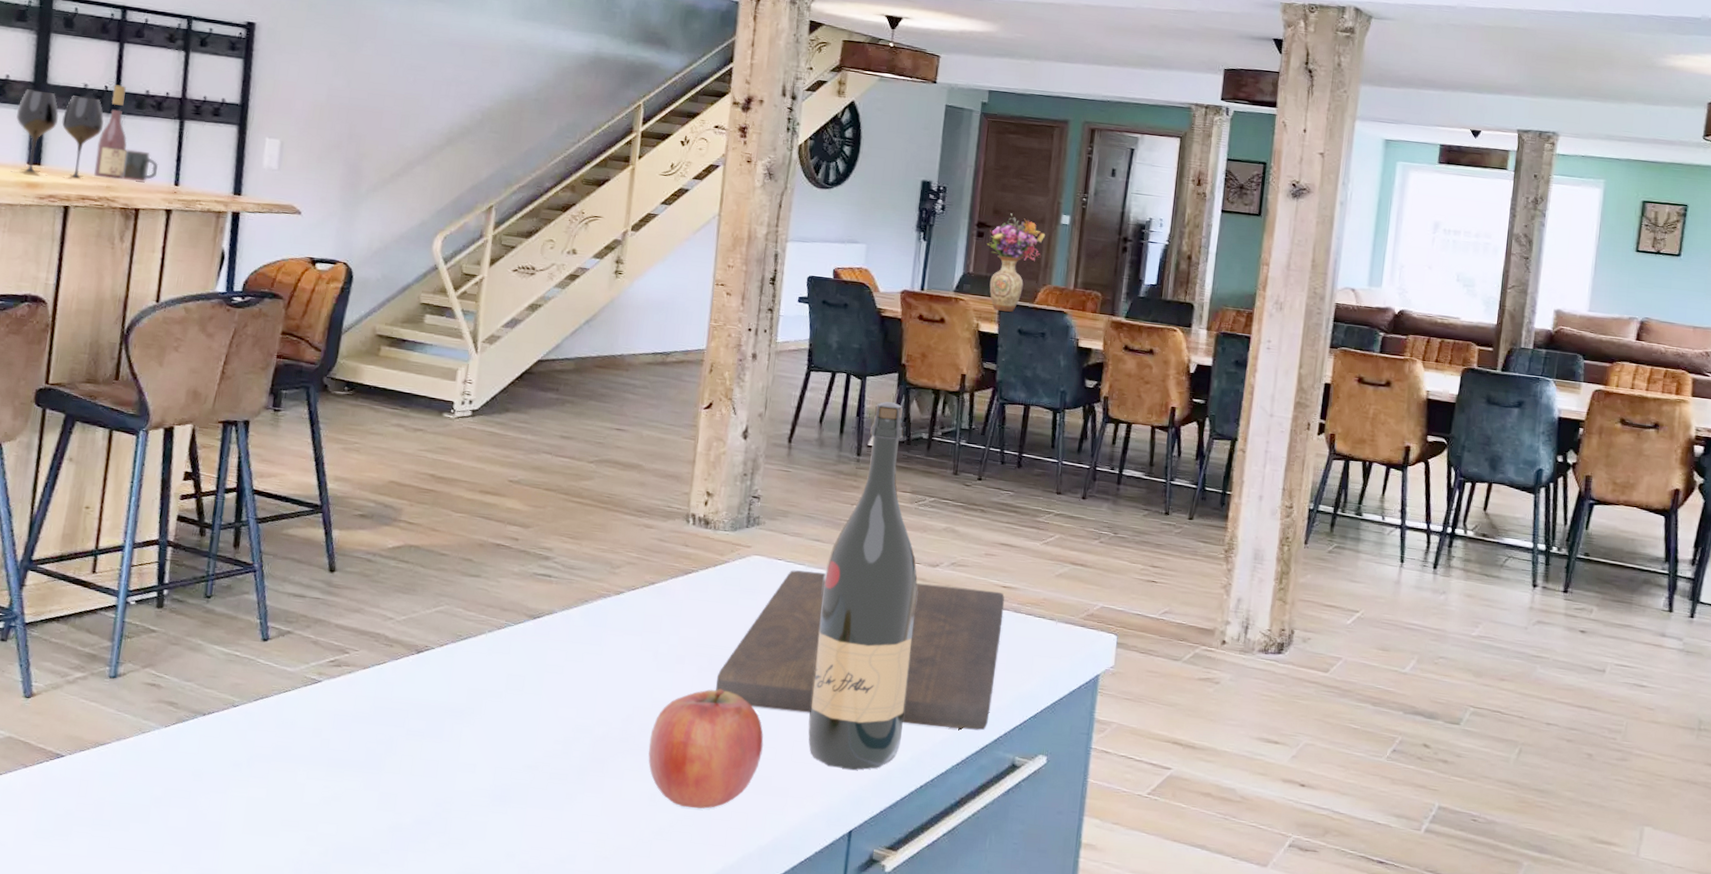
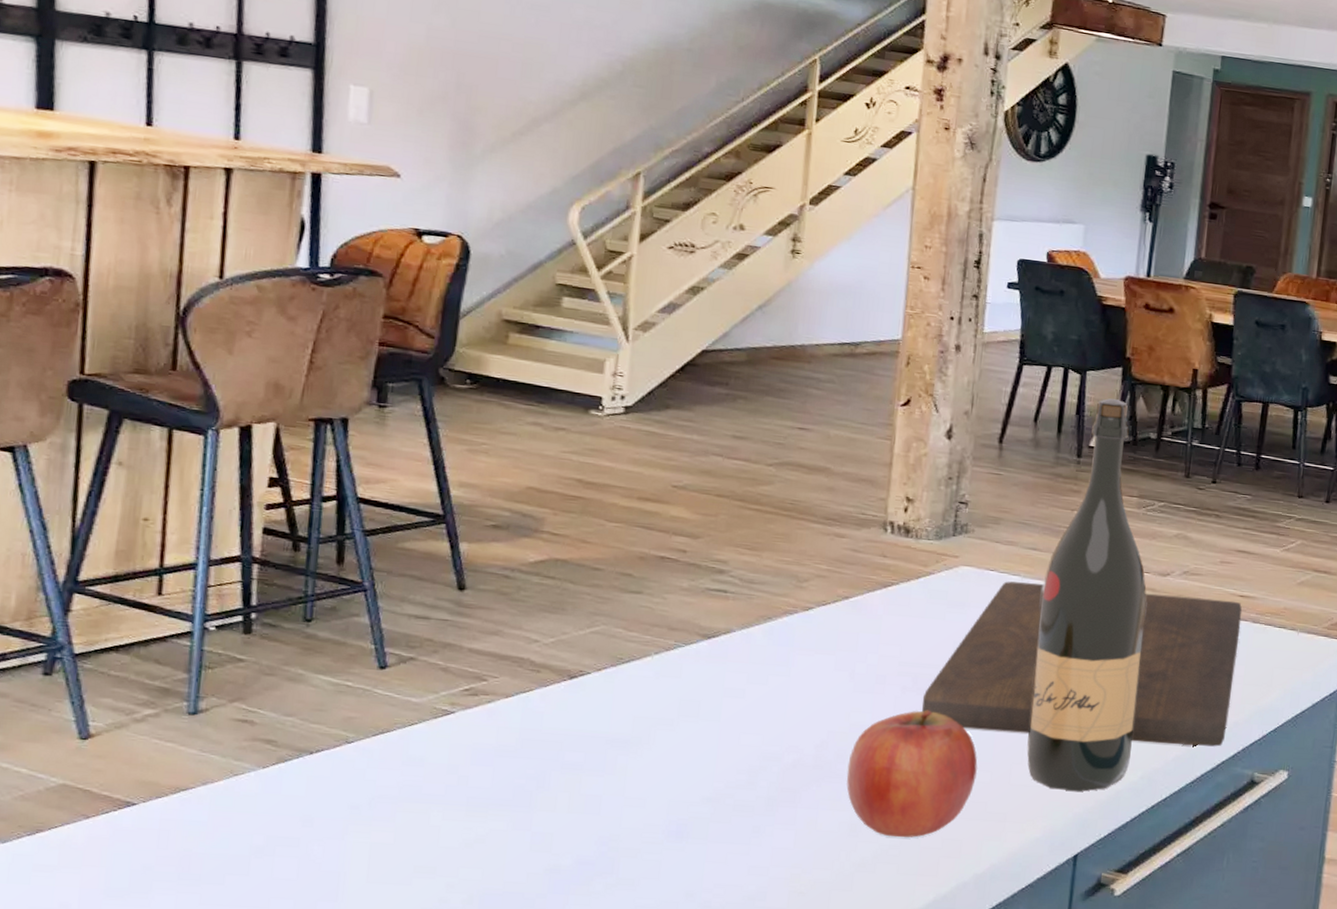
wine glass: present [10,89,104,180] -> none [13,16,136,130]
wine bottle: present [93,85,127,180] -> none [125,14,169,131]
mug: present [121,149,158,183] -> none [163,93,211,135]
flower arrangement: present [986,213,1046,312] -> none [1220,193,1286,302]

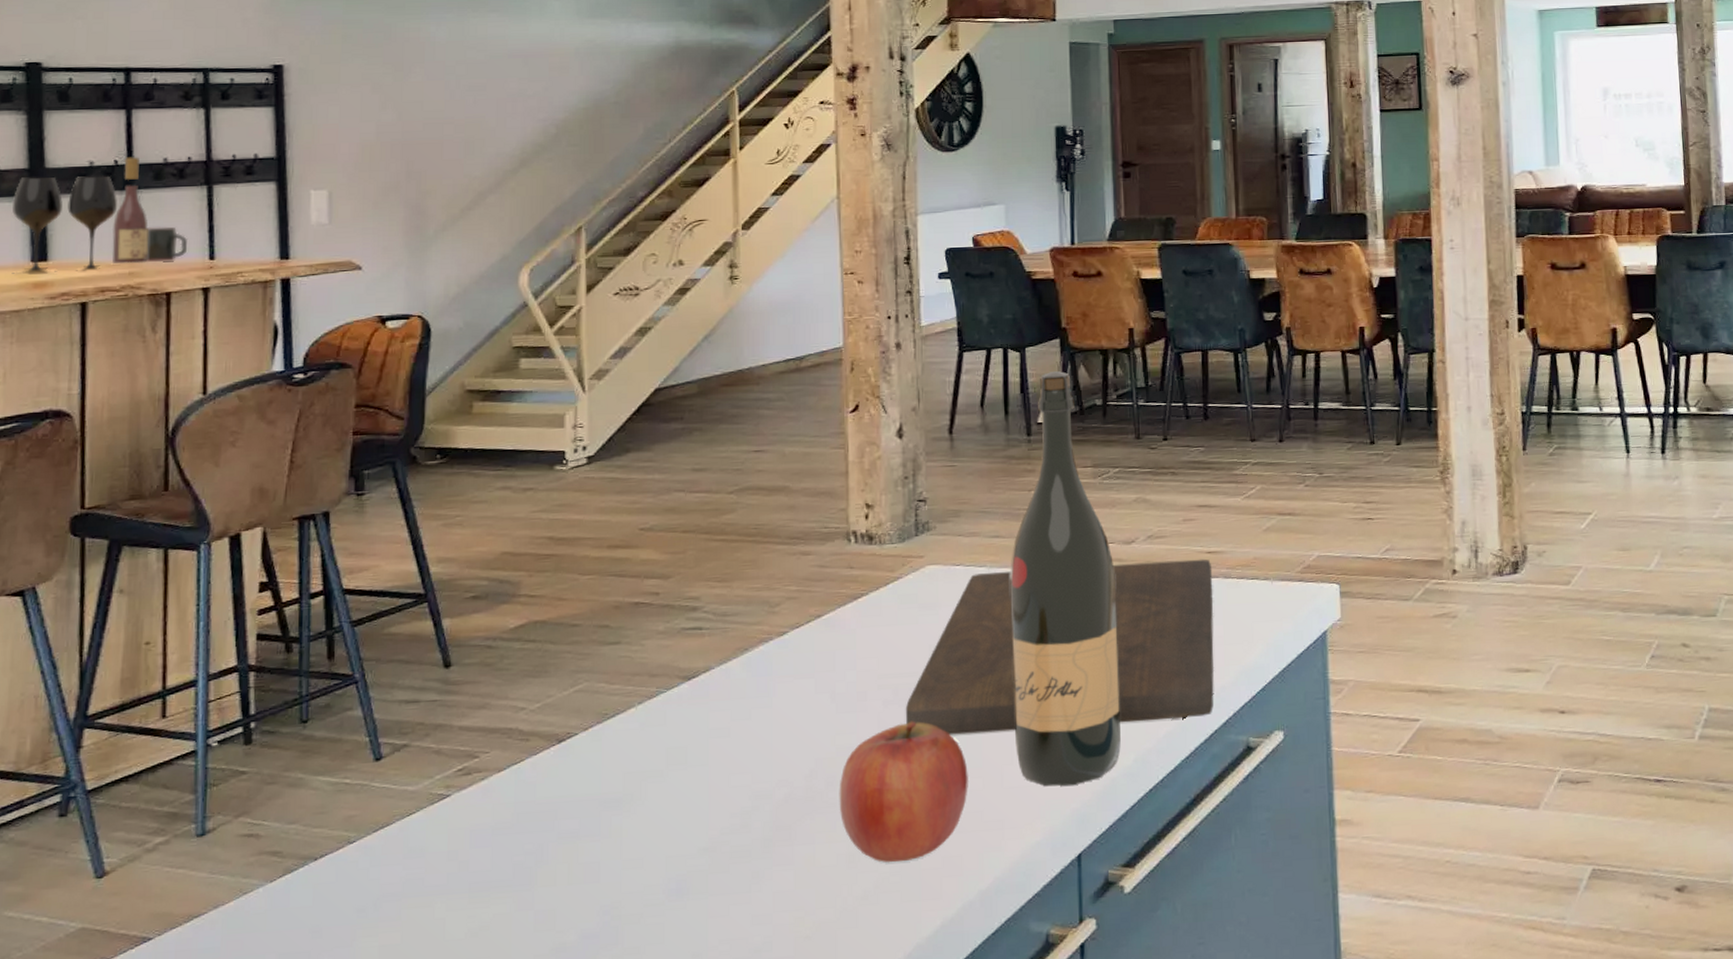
wine glass: none [13,16,136,130] -> present [11,176,118,275]
wine bottle: none [125,14,169,131] -> present [111,157,148,264]
mug: none [163,93,211,135] -> present [145,226,187,263]

